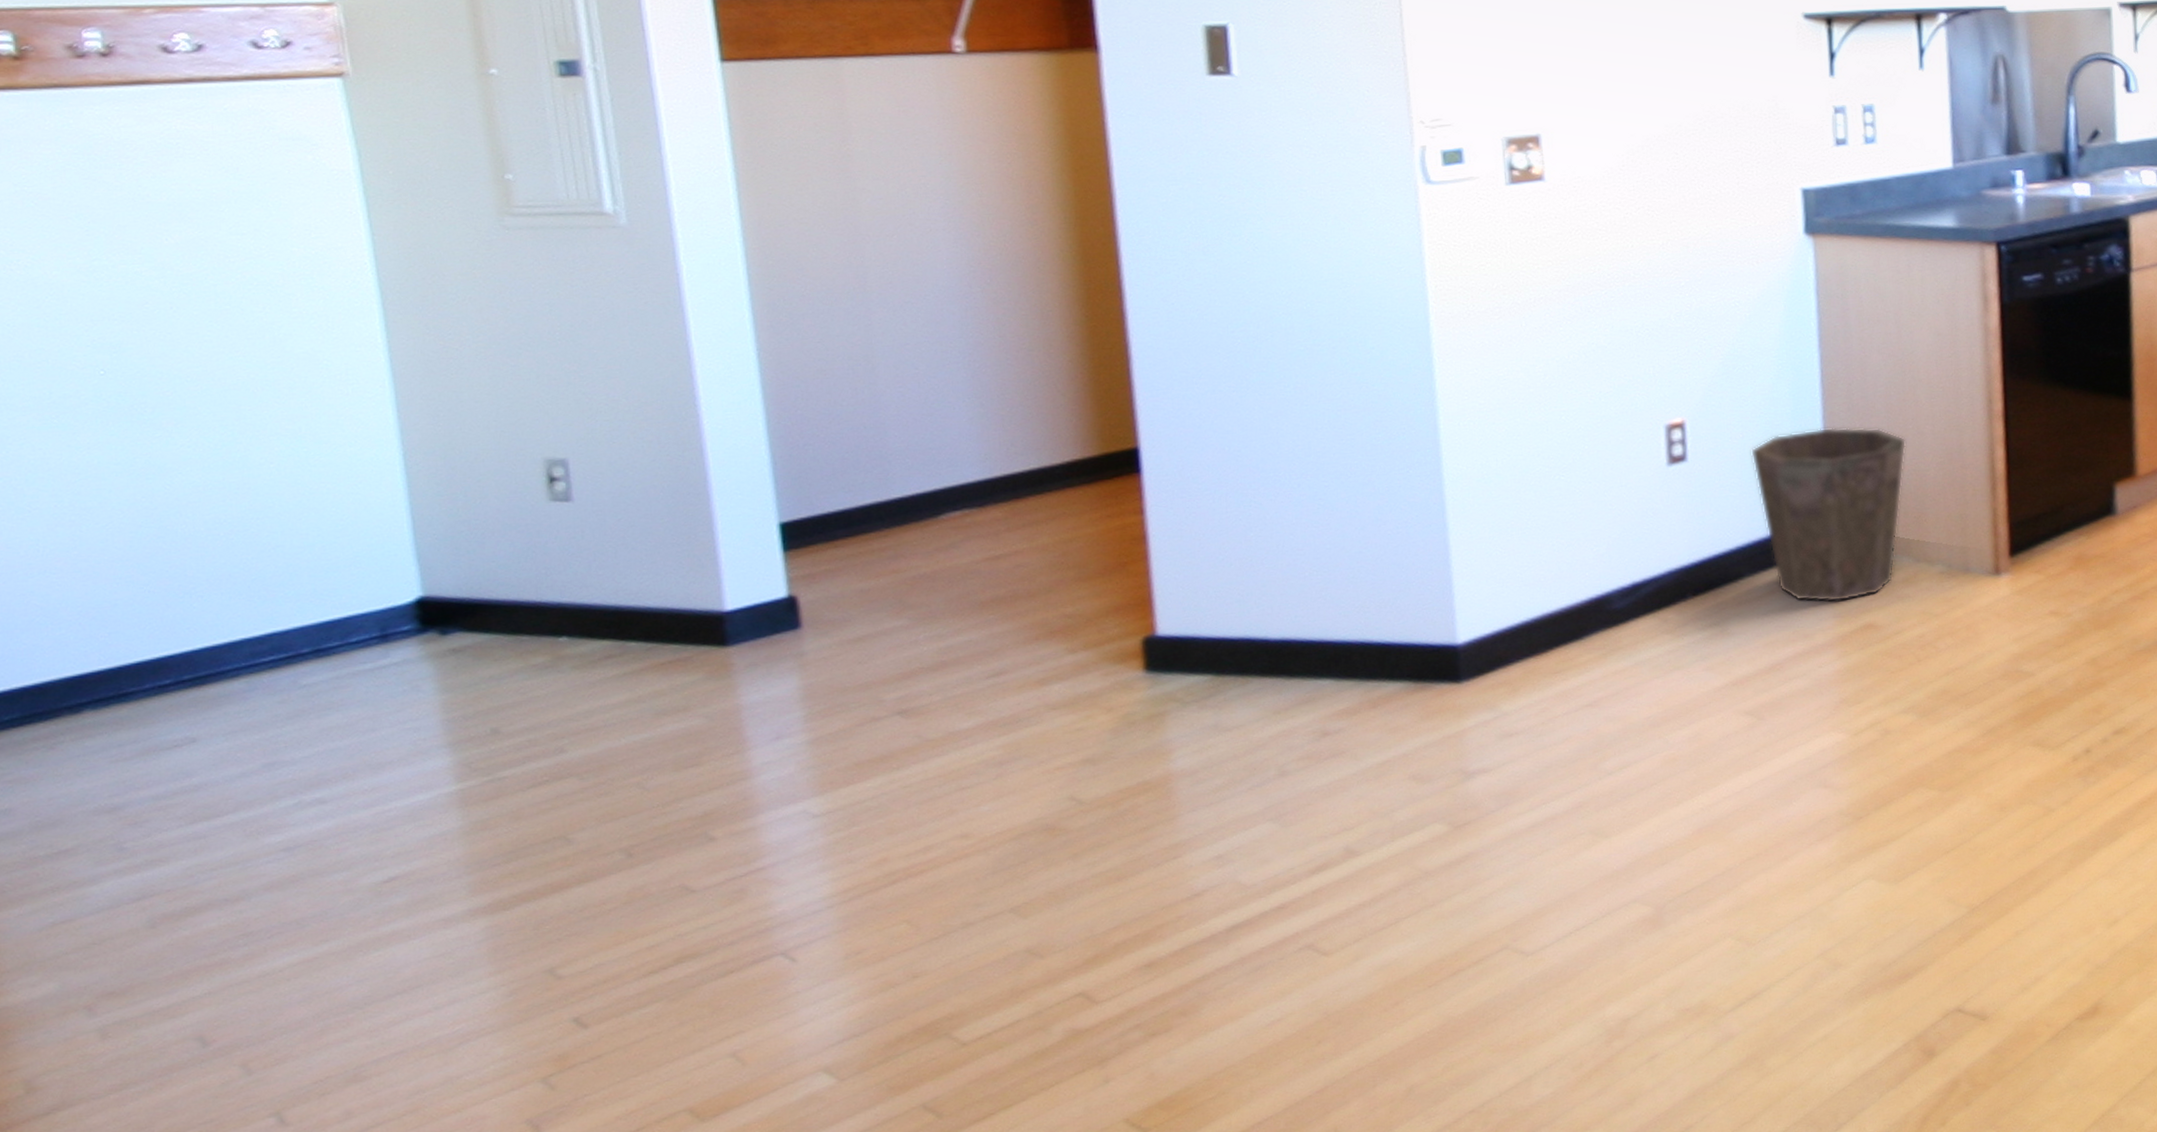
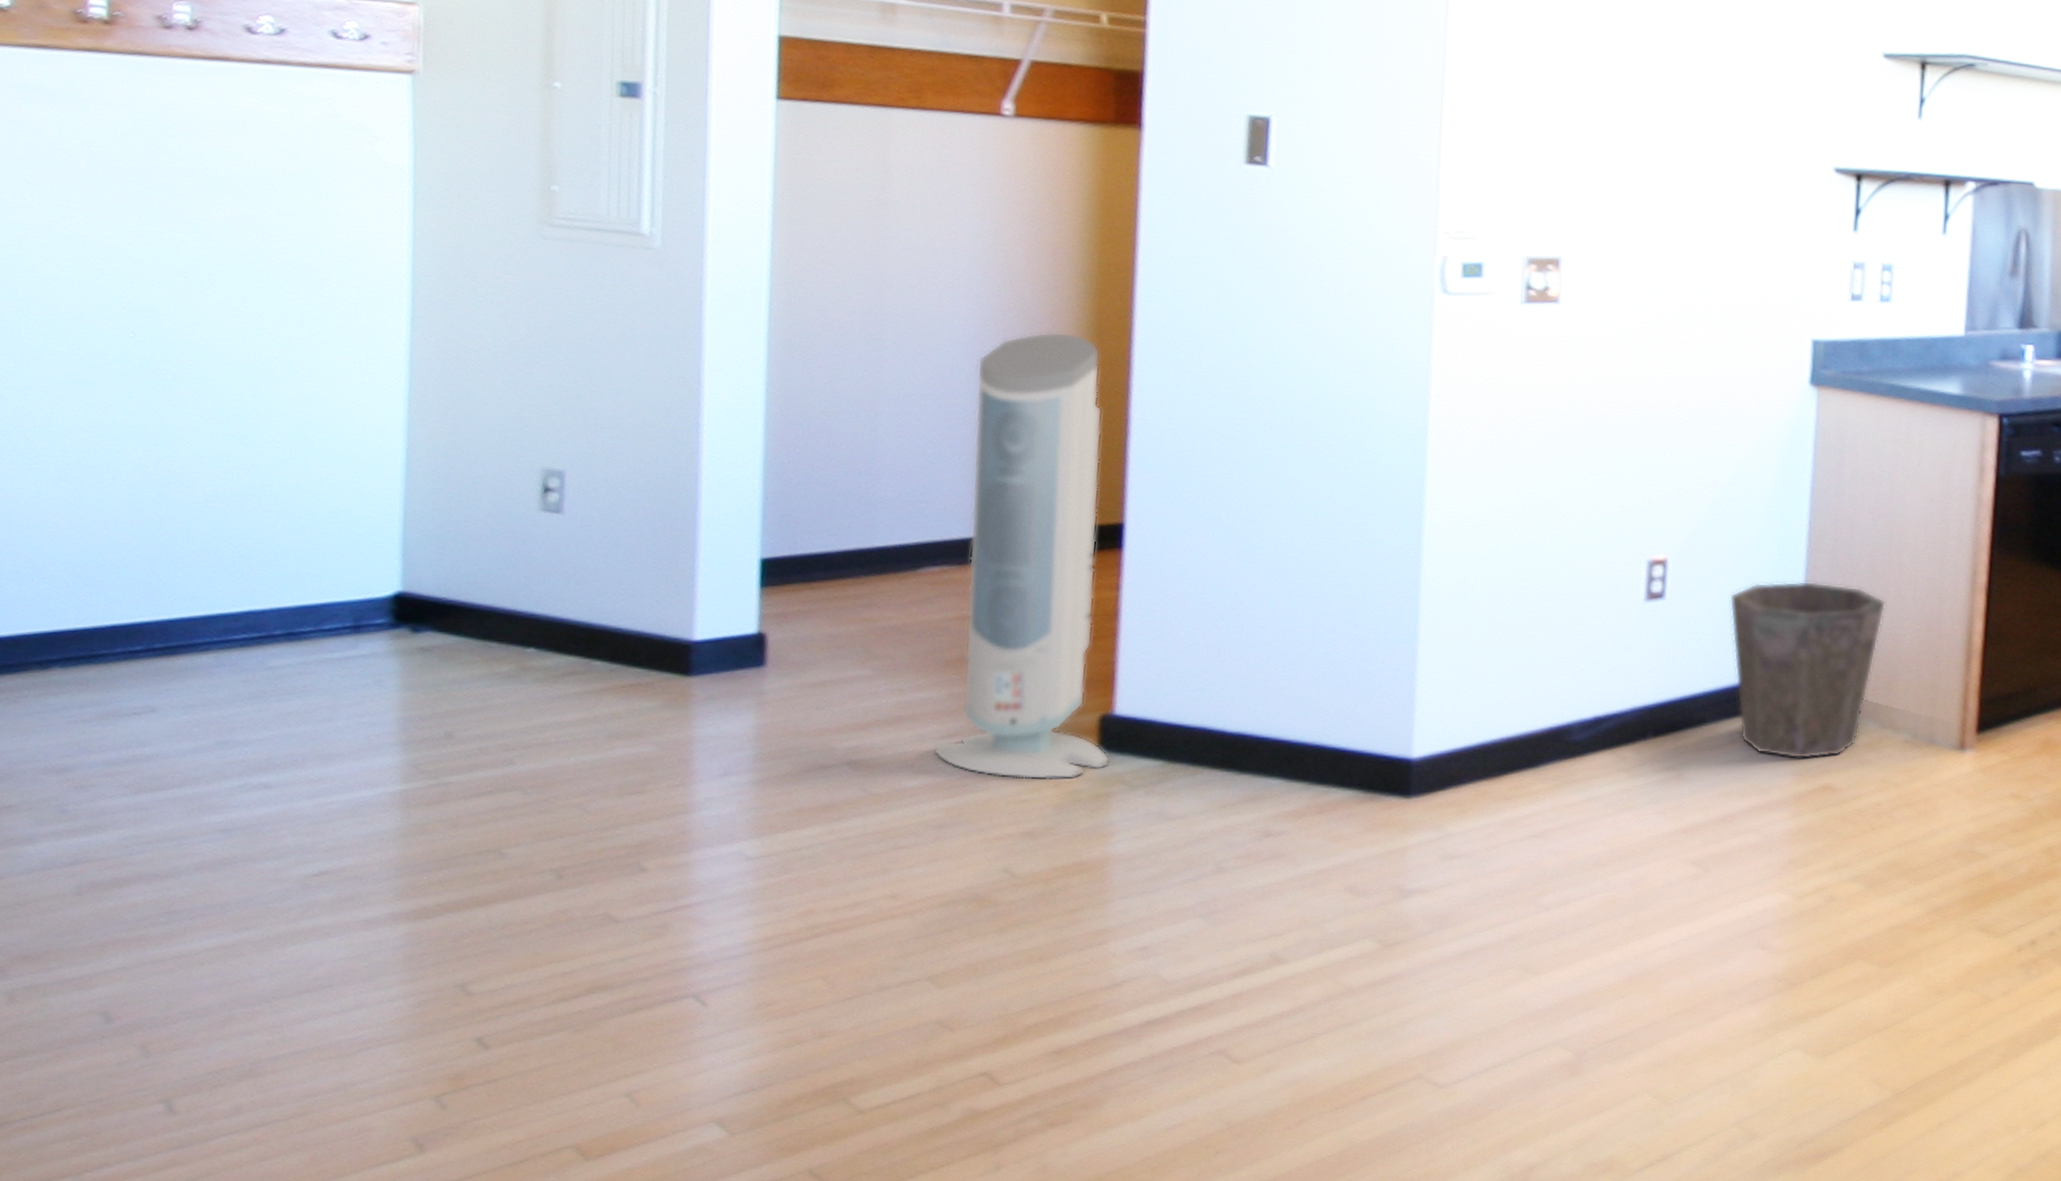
air purifier: none [967,264,1160,710] -> present [933,331,1111,780]

